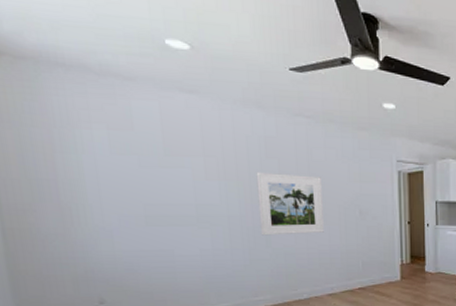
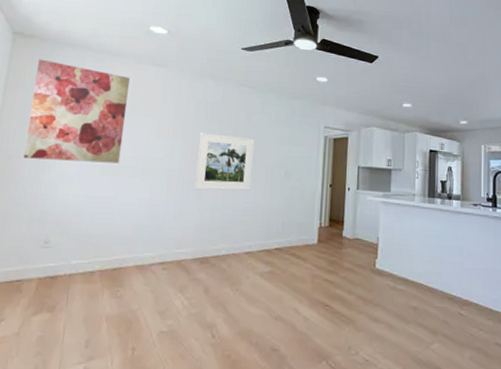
wall art: none [21,85,167,212] -> present [23,59,130,164]

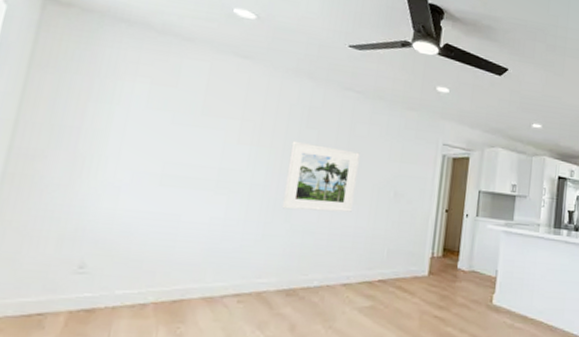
wall art: present [23,59,130,164] -> none [52,34,204,173]

